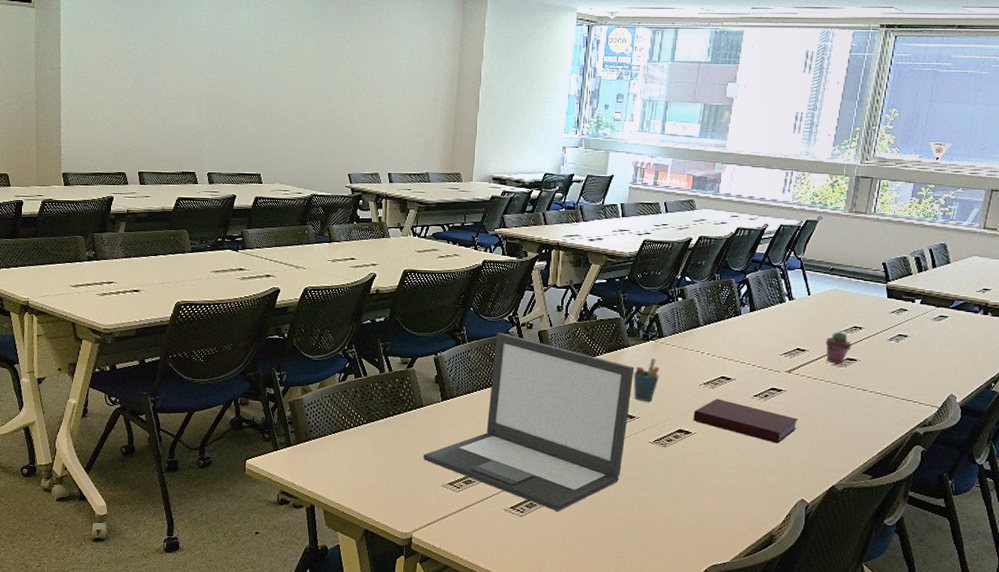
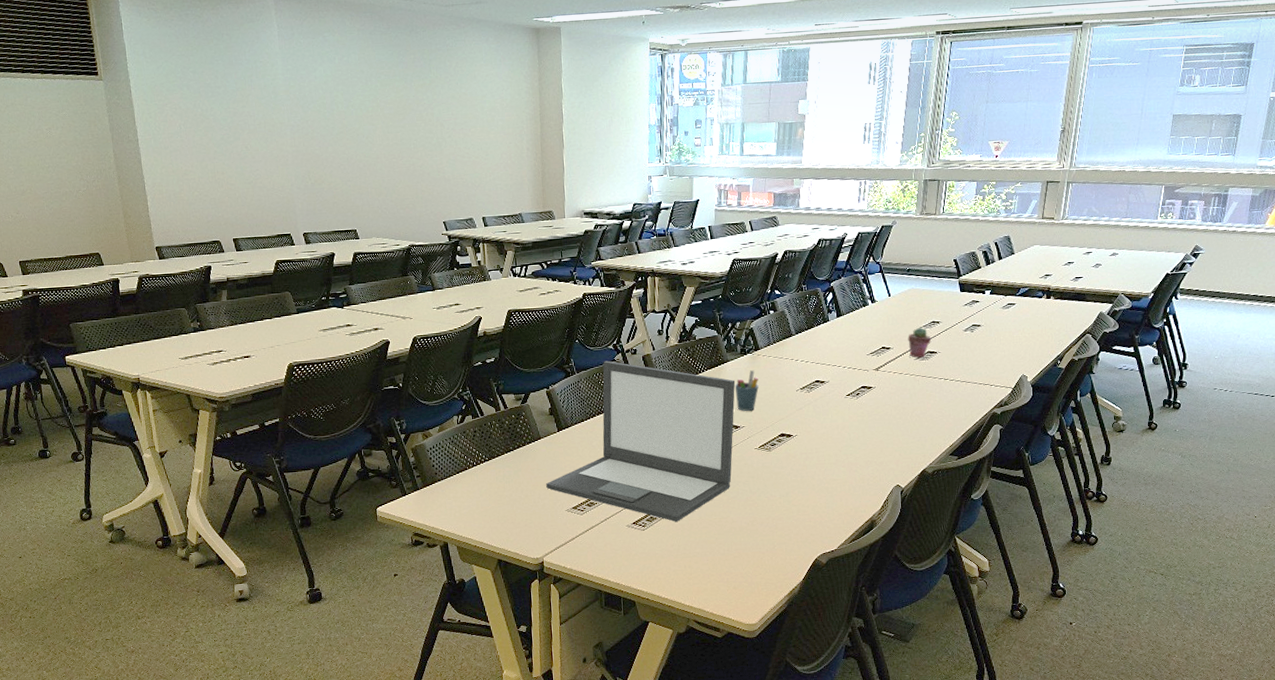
notebook: present [693,398,799,444] -> none [793,401,889,437]

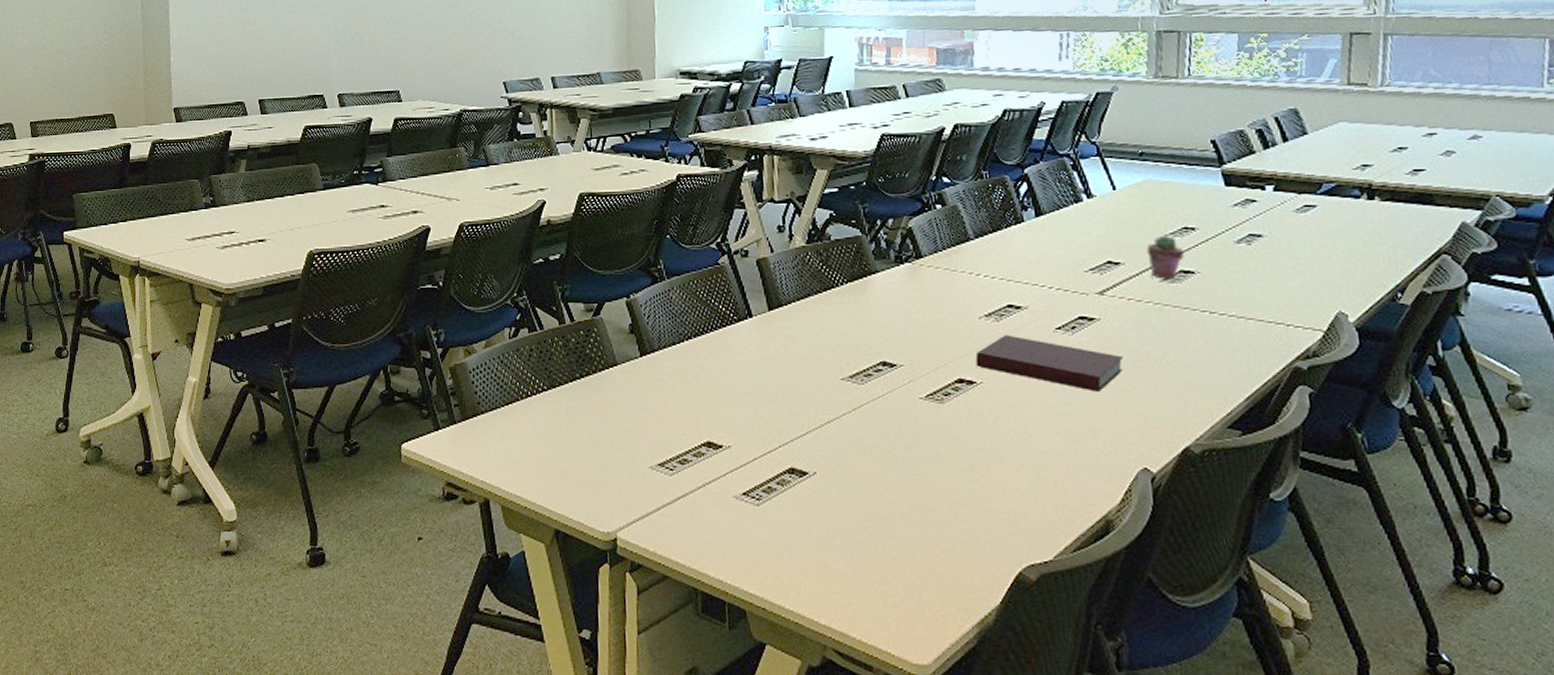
laptop: present [546,360,736,522] -> none [623,264,889,497]
pen holder: present [734,370,759,411] -> none [887,286,923,343]
notebook: none [793,401,889,437] -> present [975,334,1124,392]

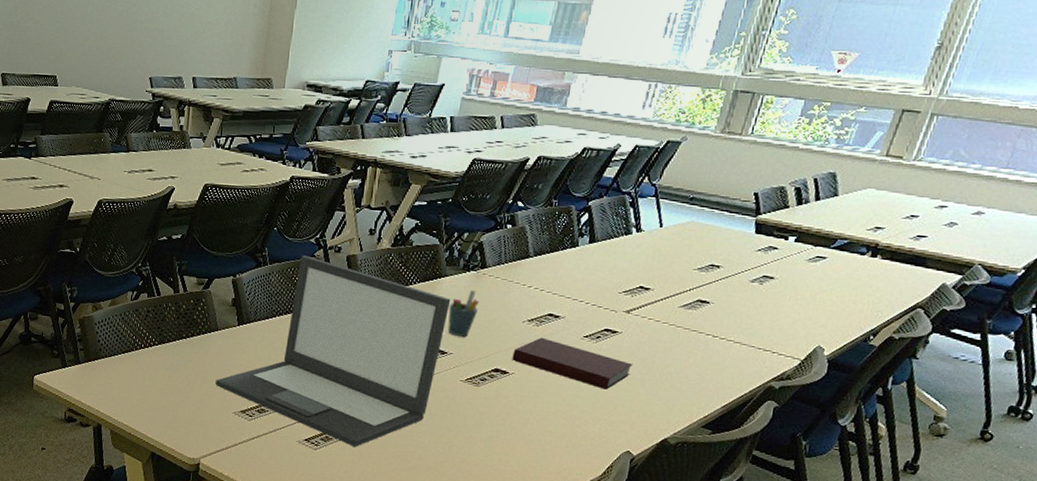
laptop: none [623,264,889,497] -> present [215,255,451,447]
pen holder: none [887,286,923,343] -> present [447,290,479,337]
potted succulent: present [1146,234,1185,279] -> none [673,269,707,306]

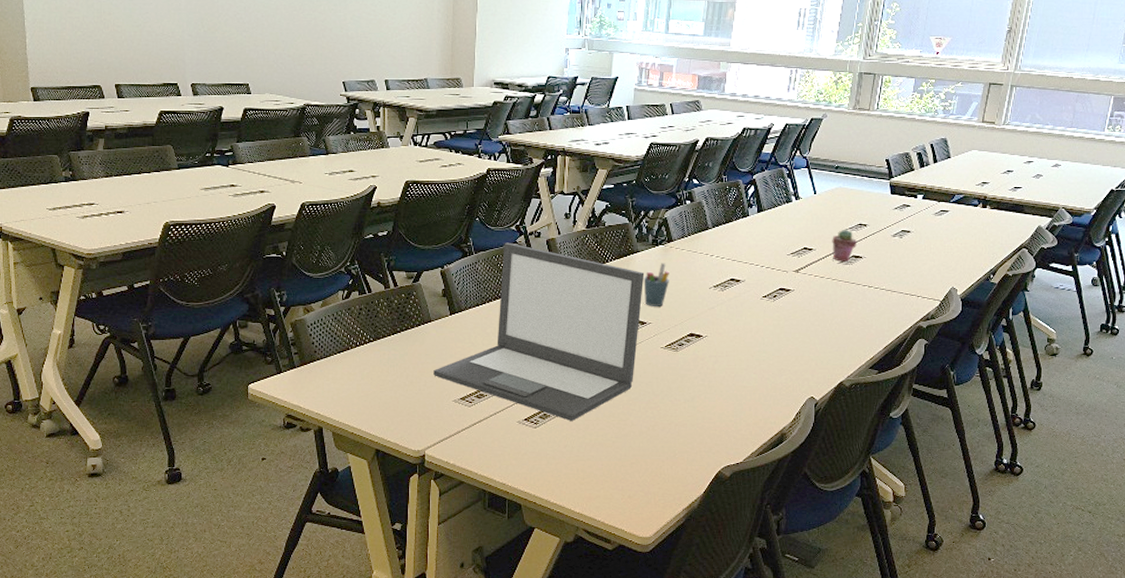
notebook: present [512,337,633,390] -> none [704,301,807,343]
potted succulent: none [673,269,707,306] -> present [832,229,858,262]

